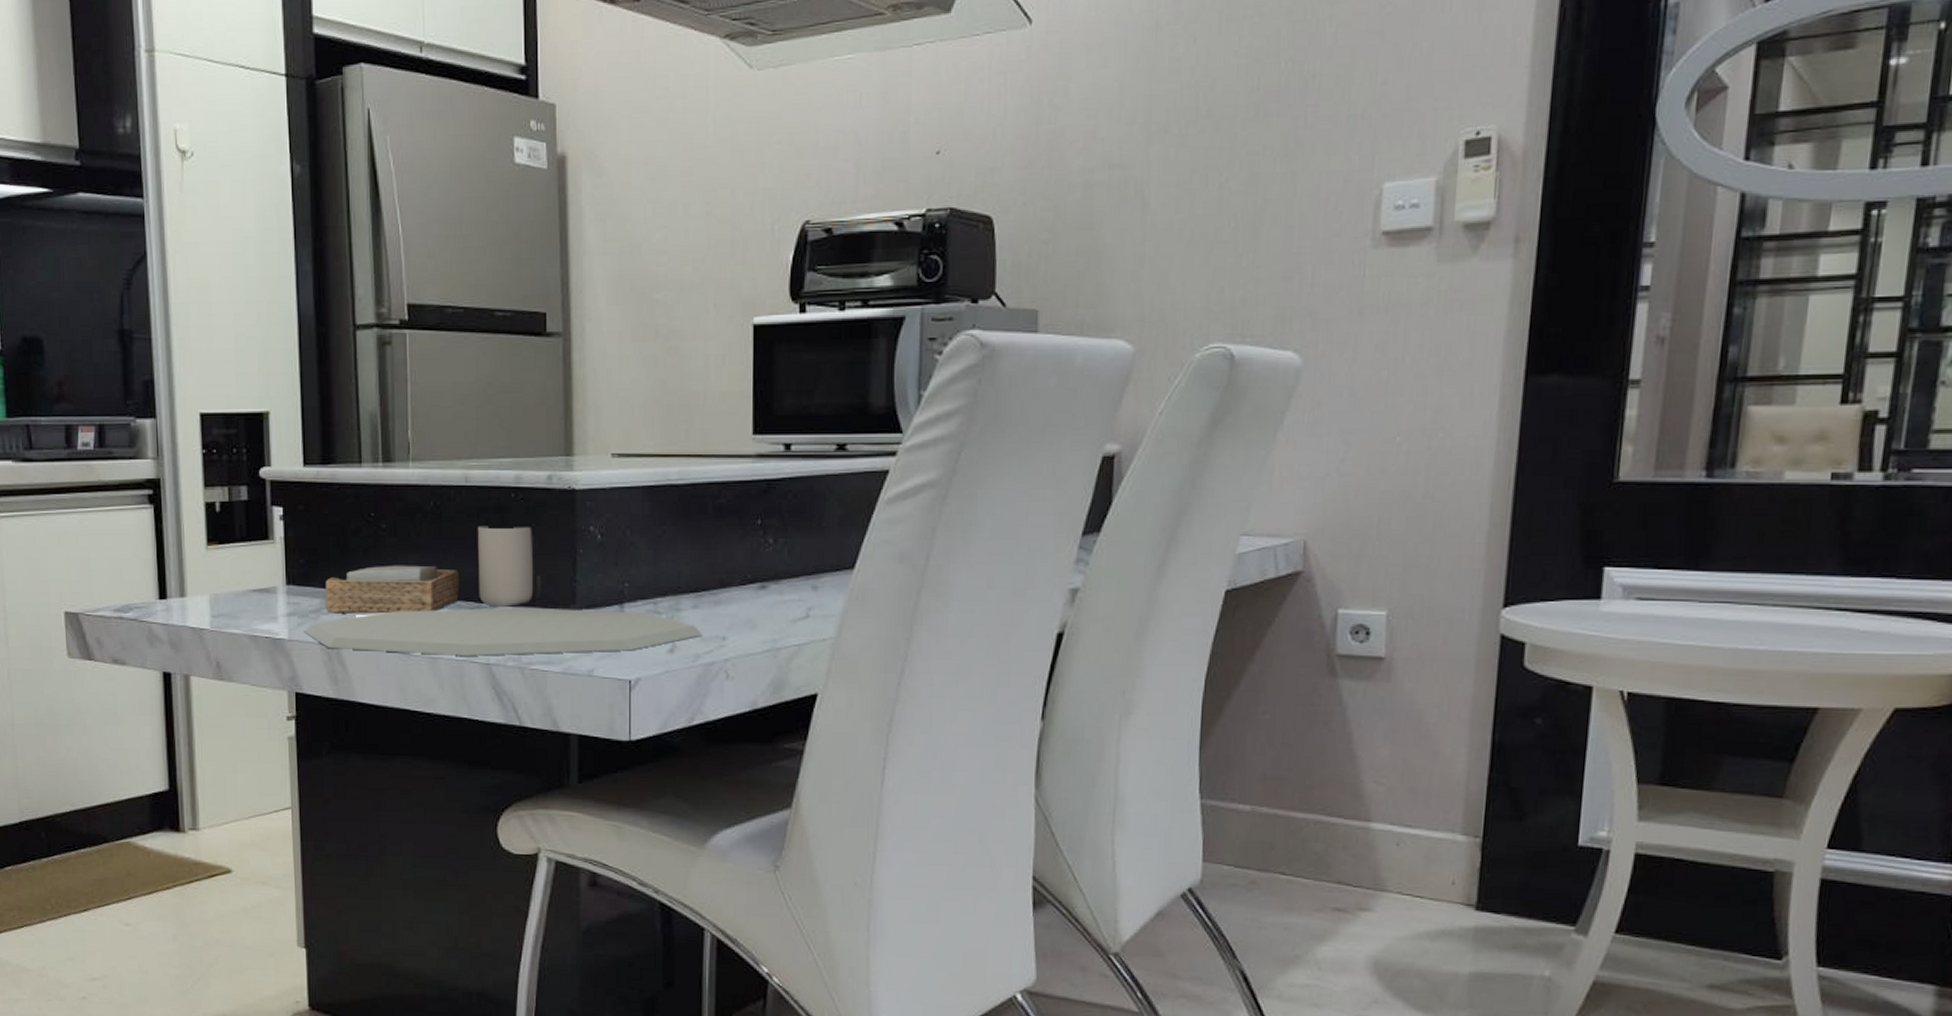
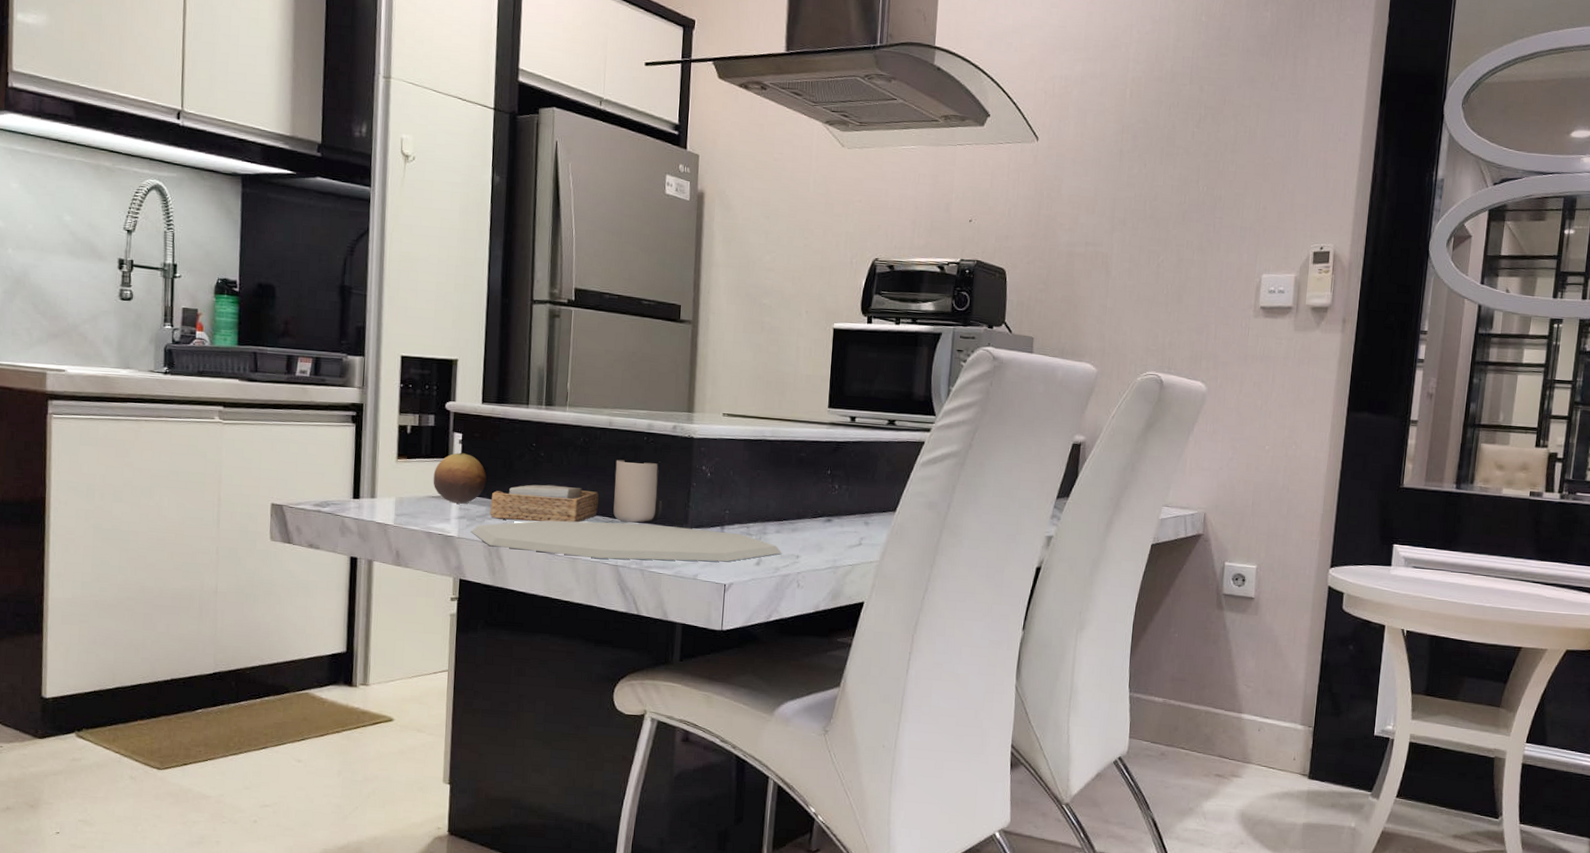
fruit: none [252,532,317,597] -> present [433,453,487,504]

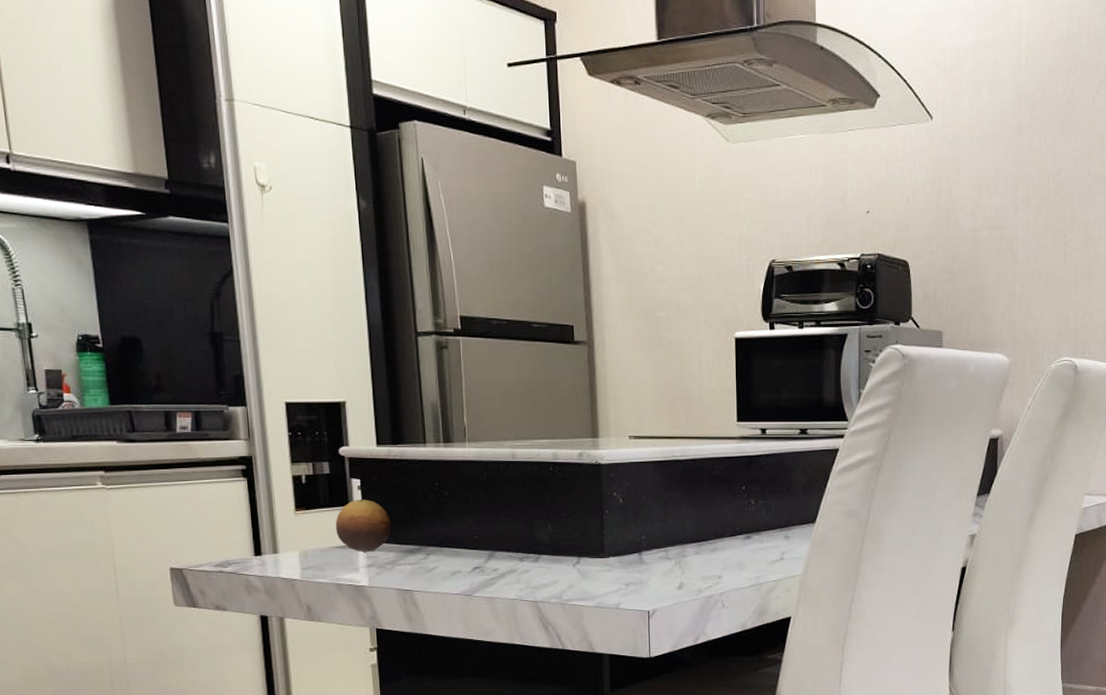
placemat: present [470,520,782,562] -> none [381,556,703,596]
napkin holder: present [490,484,599,523] -> none [398,524,510,564]
cup: present [613,459,663,523] -> none [523,491,577,556]

